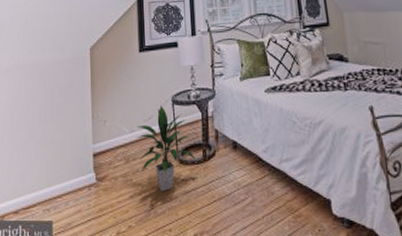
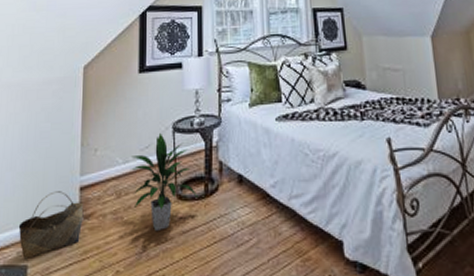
basket: none [42,157,98,215] -> present [18,191,84,258]

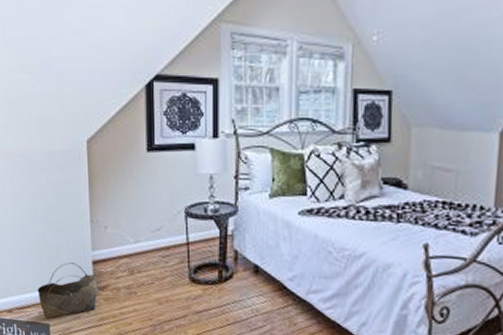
indoor plant: present [131,132,198,232] -> none [142,215,212,309]

